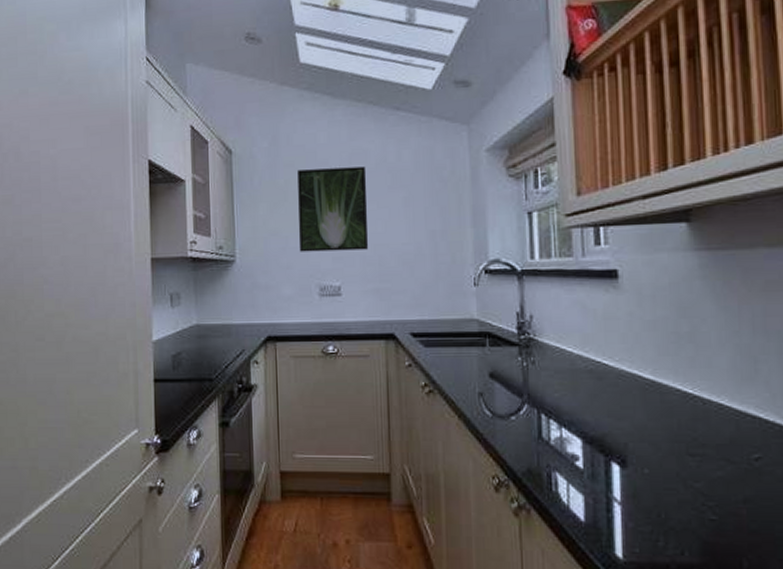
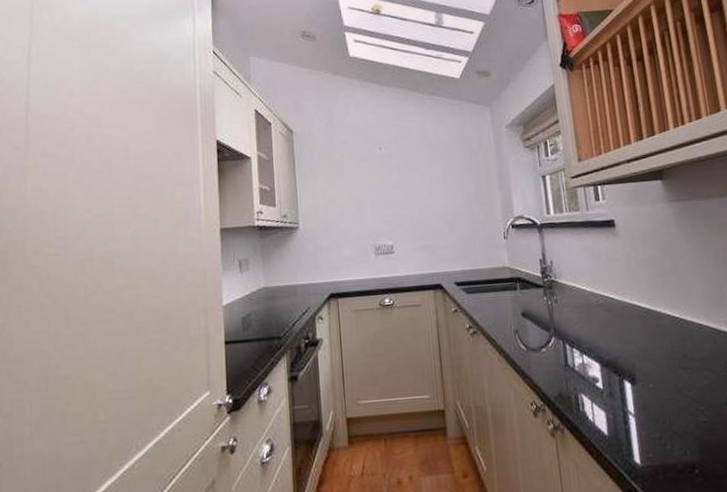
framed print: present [298,166,368,252] -> none [351,142,415,217]

